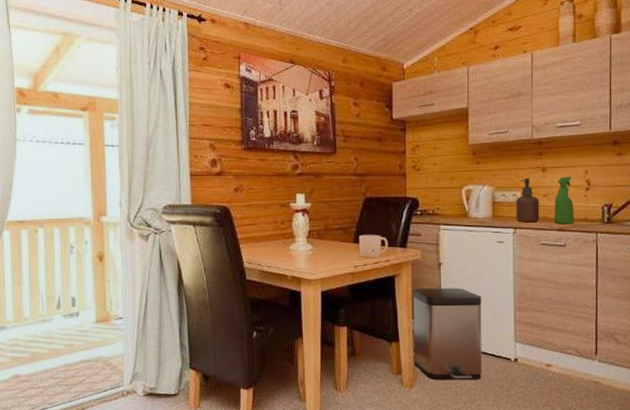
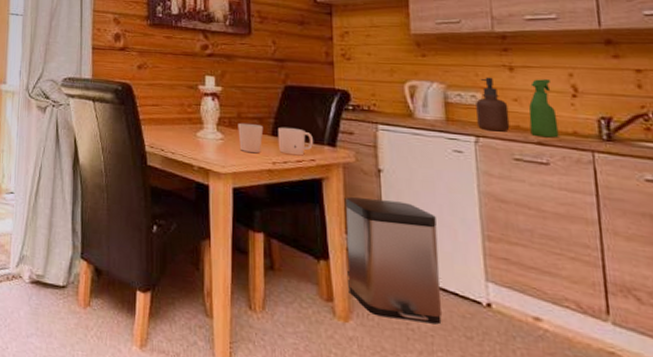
dixie cup: none [325,233,347,260] -> present [238,122,264,154]

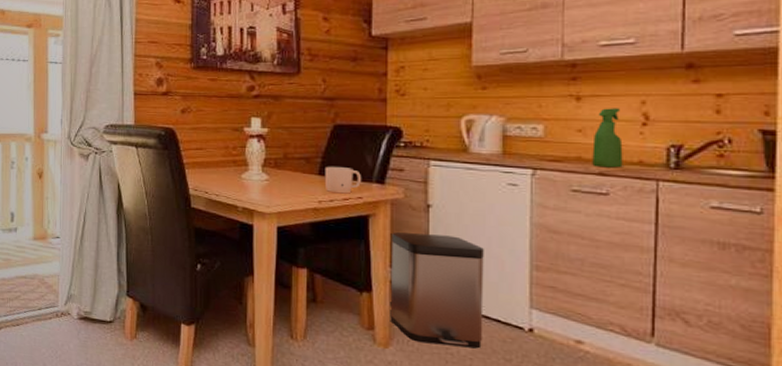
dixie cup: present [238,122,264,154] -> none [284,163,310,193]
soap dispenser: present [476,77,510,132] -> none [536,108,571,164]

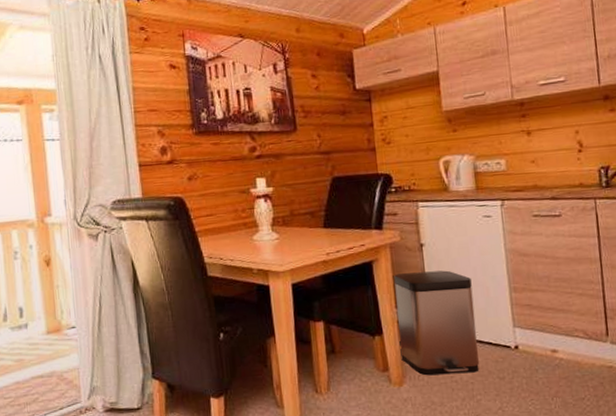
mug: present [324,166,361,194] -> none [328,217,362,244]
spray bottle: present [592,108,623,168] -> none [544,139,569,193]

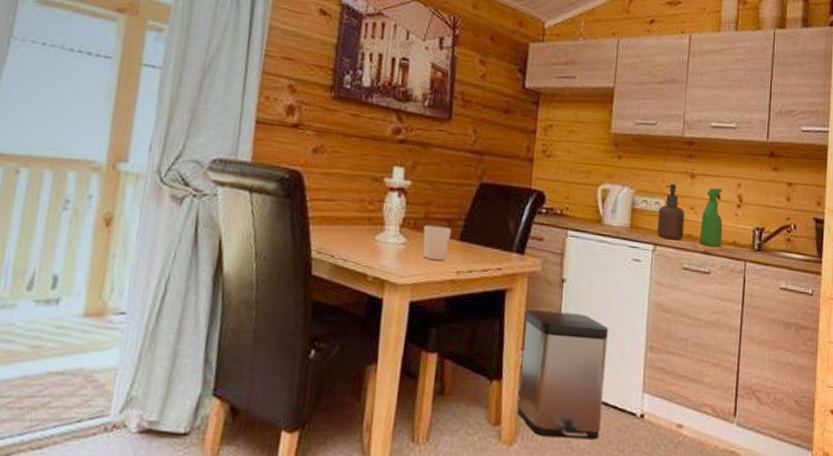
dixie cup: none [291,219,316,248] -> present [422,224,452,261]
soap dispenser: none [500,143,530,194] -> present [657,183,685,241]
spray bottle: none [544,139,569,193] -> present [699,187,723,248]

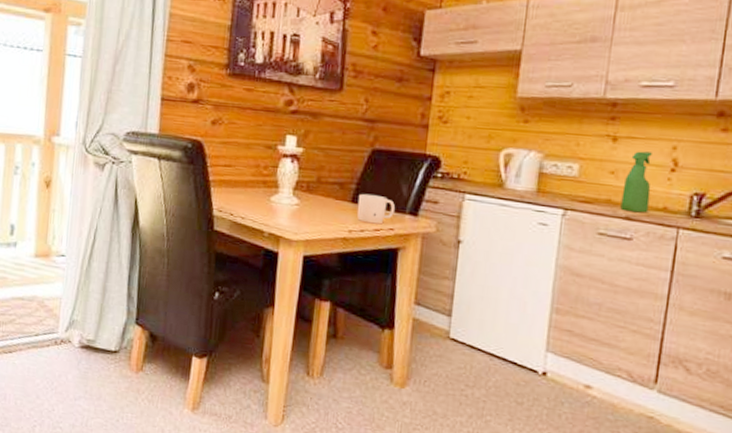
dixie cup: present [422,224,452,261] -> none [315,187,344,221]
mug: none [464,230,502,264] -> present [356,193,395,225]
pedal bin: present [517,309,608,440] -> none [410,267,508,391]
soap dispenser: present [657,183,685,241] -> none [568,147,604,206]

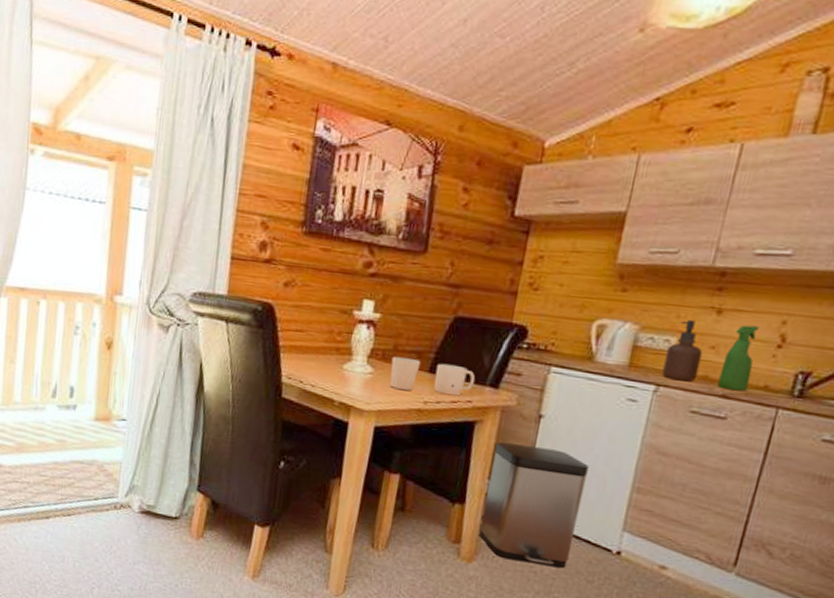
dixie cup: none [315,187,344,221] -> present [389,356,421,391]
pedal bin: none [410,267,508,391] -> present [479,442,589,569]
soap dispenser: none [568,147,604,206] -> present [662,319,703,382]

